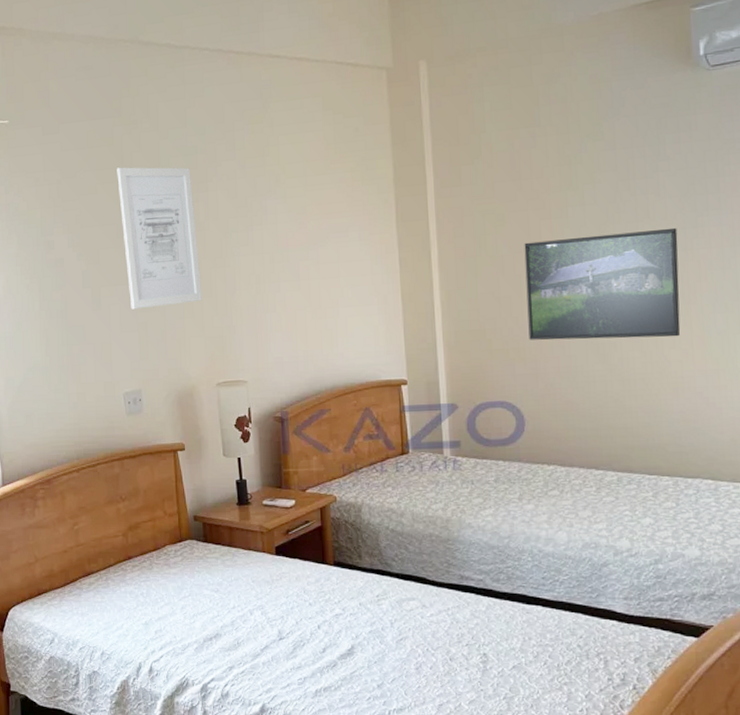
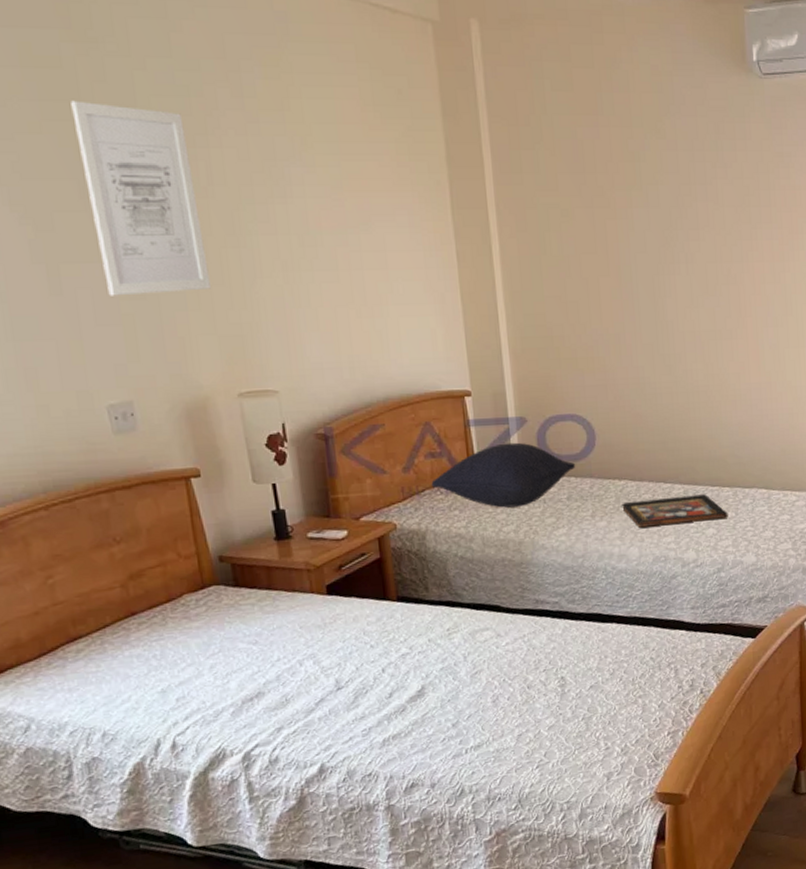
pillow: none [368,427,505,487] -> present [431,442,576,508]
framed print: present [524,227,681,340] -> none [590,238,738,350]
decorative tray: none [550,483,668,513] -> present [622,494,728,528]

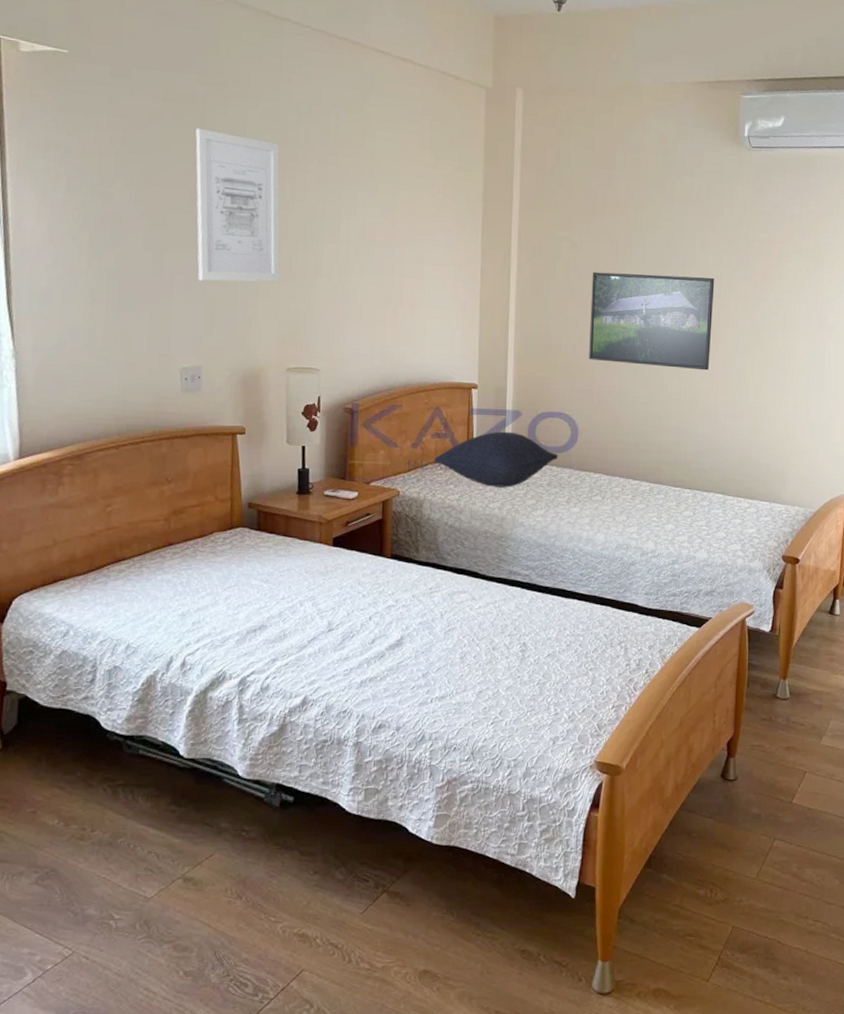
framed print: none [590,238,738,350] -> present [589,271,715,371]
decorative tray: present [622,494,728,528] -> none [594,492,687,517]

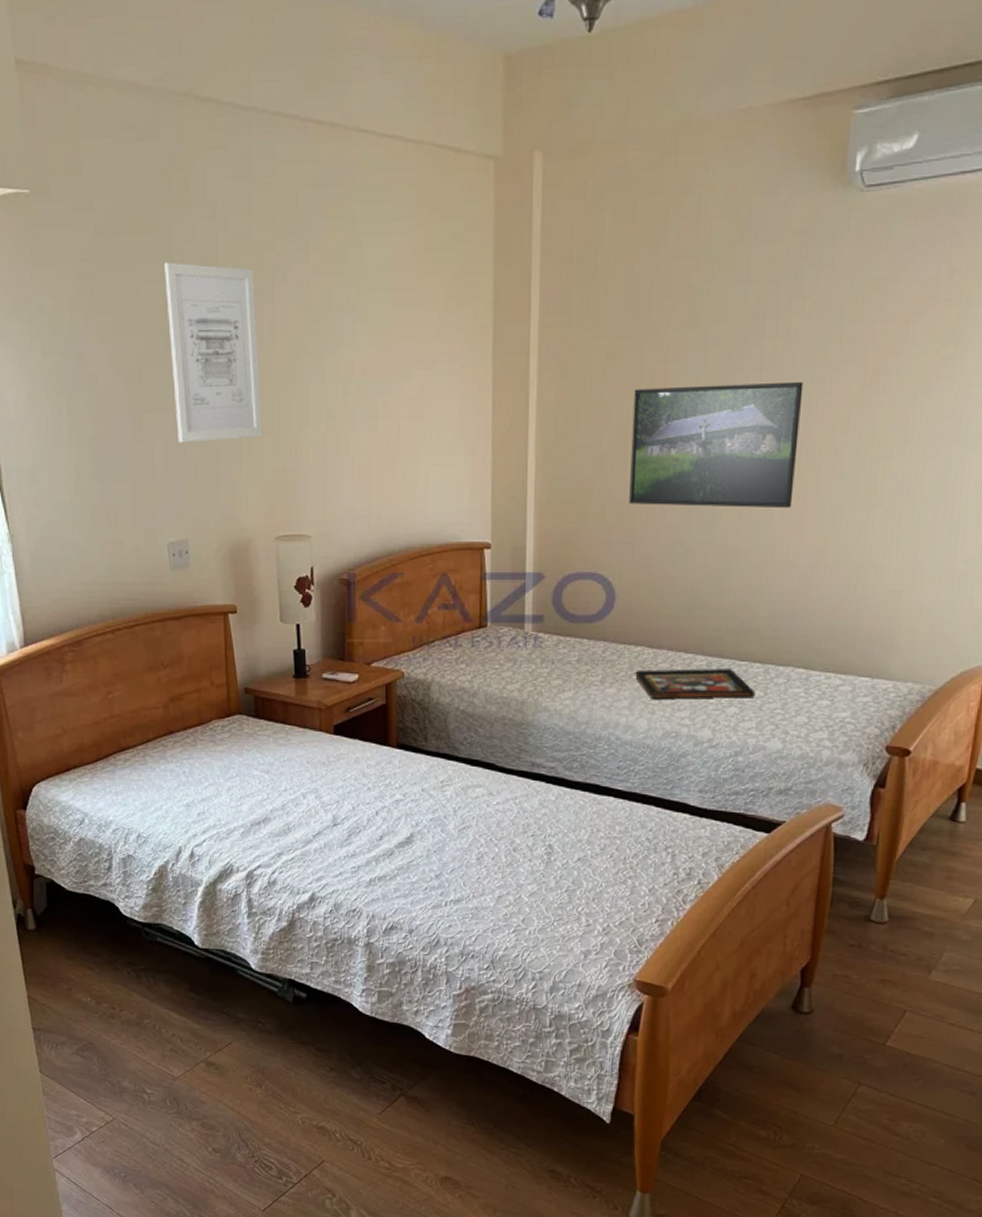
pillow: present [434,431,559,487] -> none [442,599,591,665]
decorative tray: none [594,492,687,517] -> present [635,668,756,699]

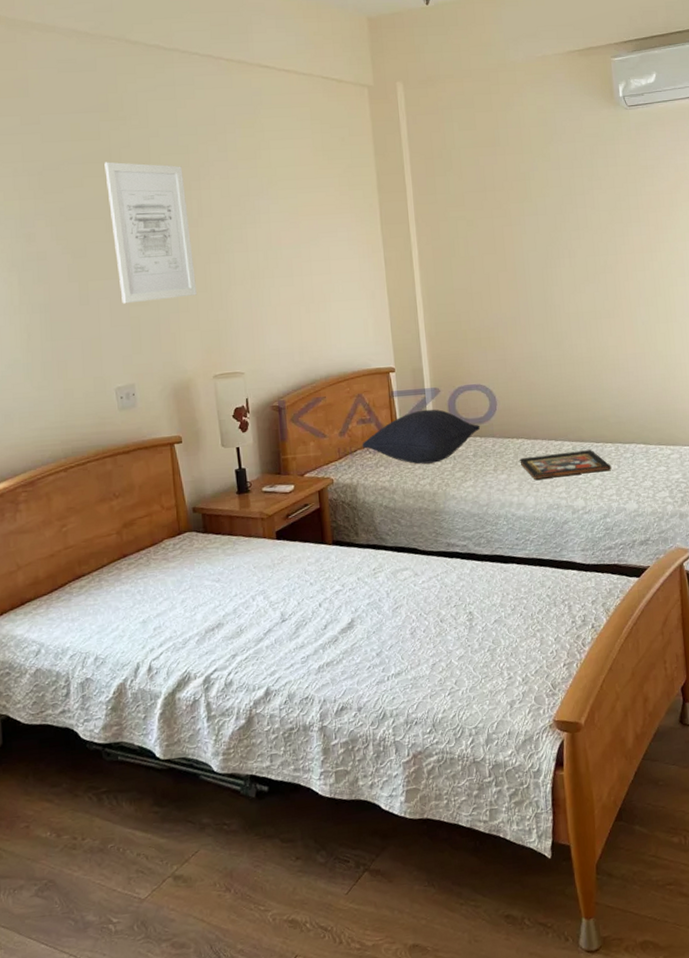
pillow: none [442,599,591,665] -> present [362,409,481,464]
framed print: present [629,381,804,509] -> none [490,236,615,330]

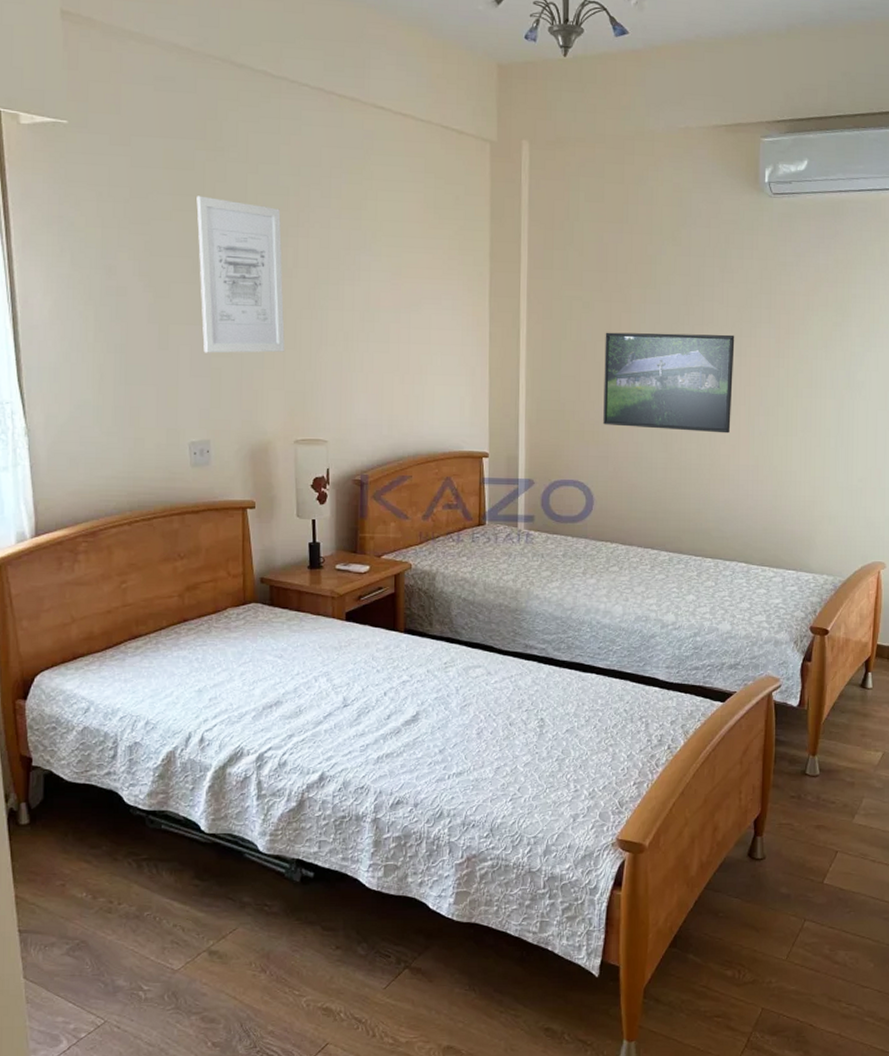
pillow: present [362,409,481,464] -> none [445,501,574,559]
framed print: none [490,236,615,330] -> present [603,332,735,434]
decorative tray: present [519,450,612,480] -> none [611,562,708,588]

